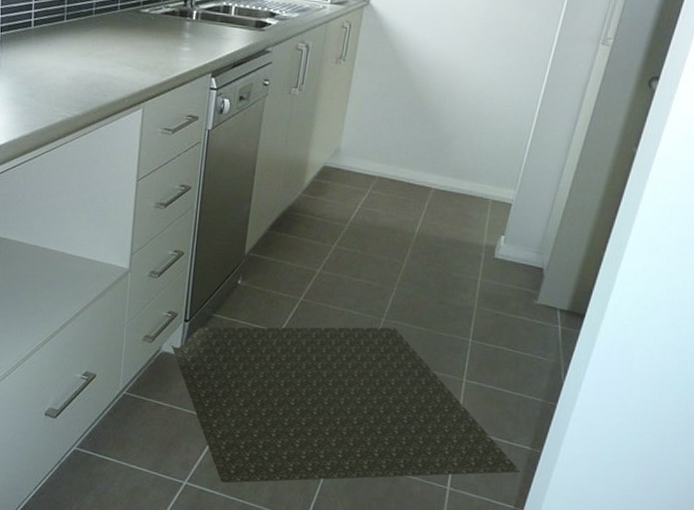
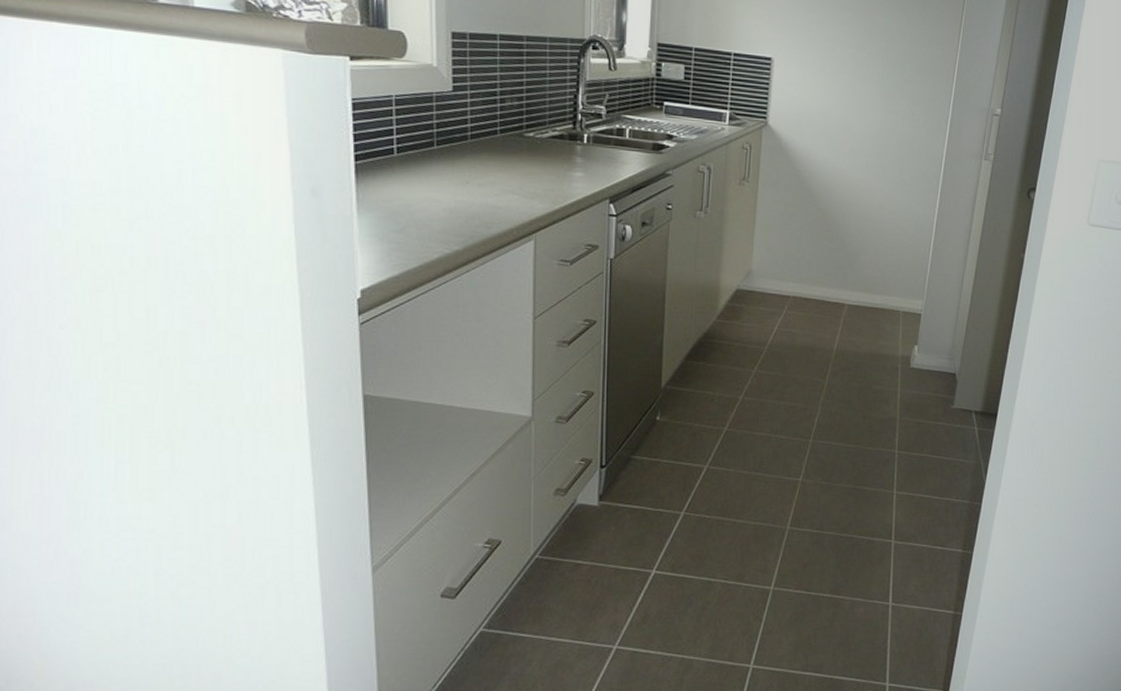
floor mat: present [170,327,521,484] -> none [586,447,956,641]

